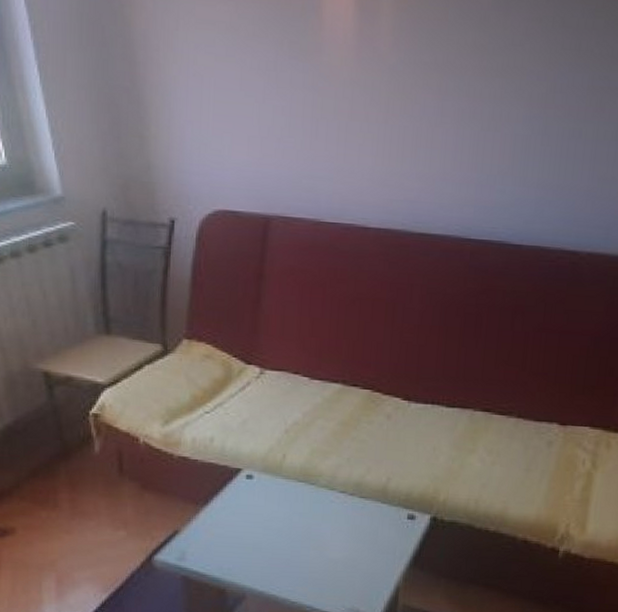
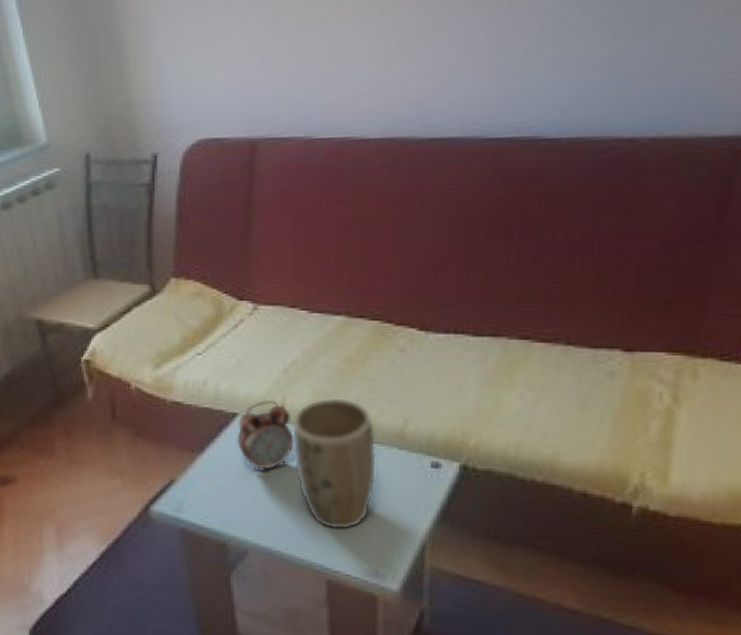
alarm clock: none [239,458,292,525] -> present [237,401,294,474]
plant pot: none [290,455,363,575] -> present [292,396,377,530]

